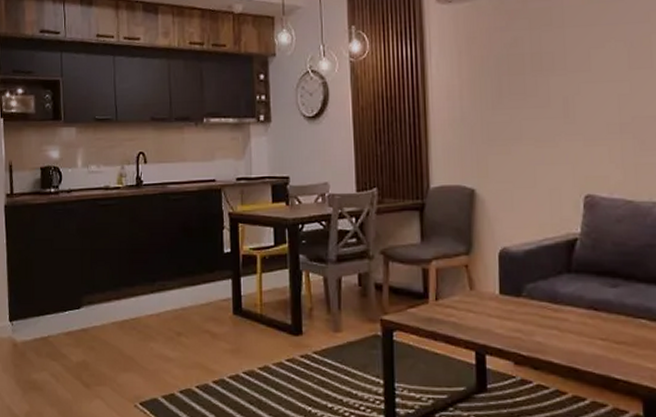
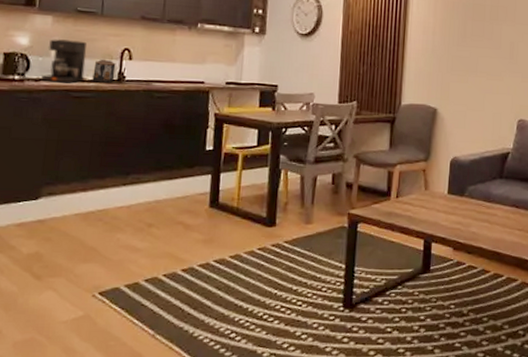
coffee maker: none [72,149,107,192] -> present [41,39,87,83]
canister: none [113,166,133,189] -> present [91,60,116,83]

